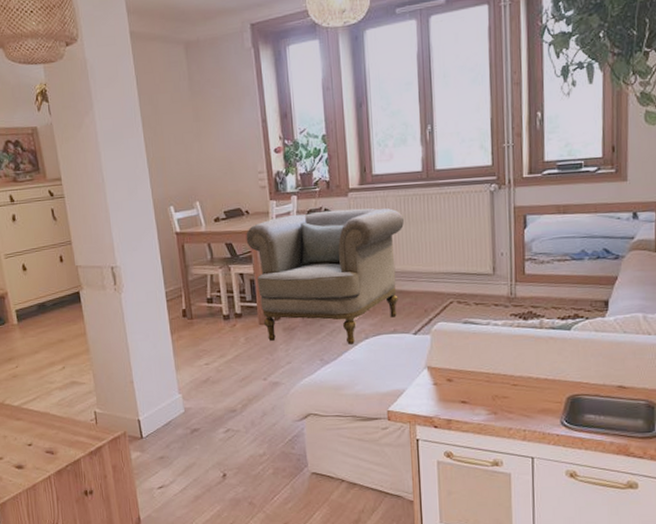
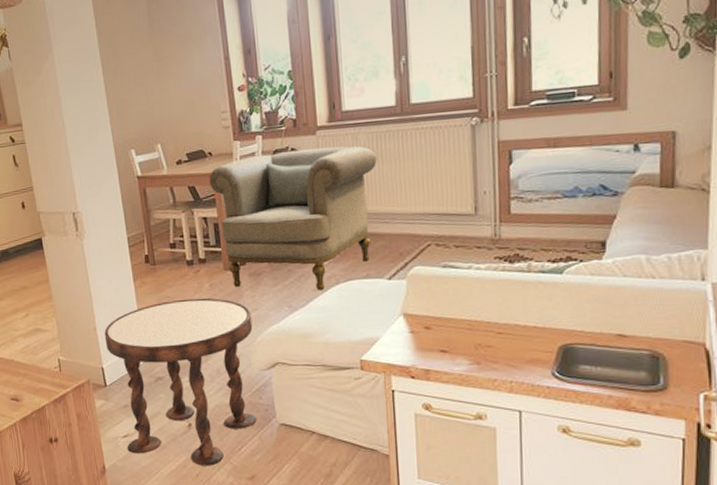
side table: none [141,351,290,515] -> present [104,298,257,466]

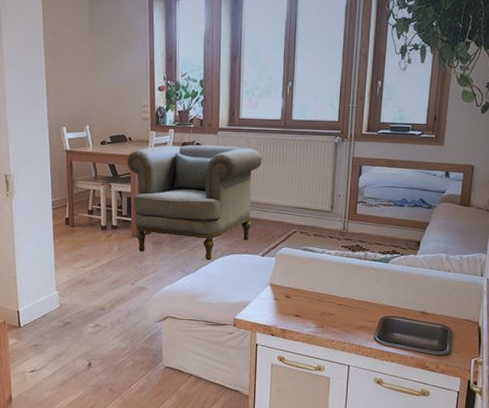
side table: present [104,298,257,466] -> none [23,258,151,399]

